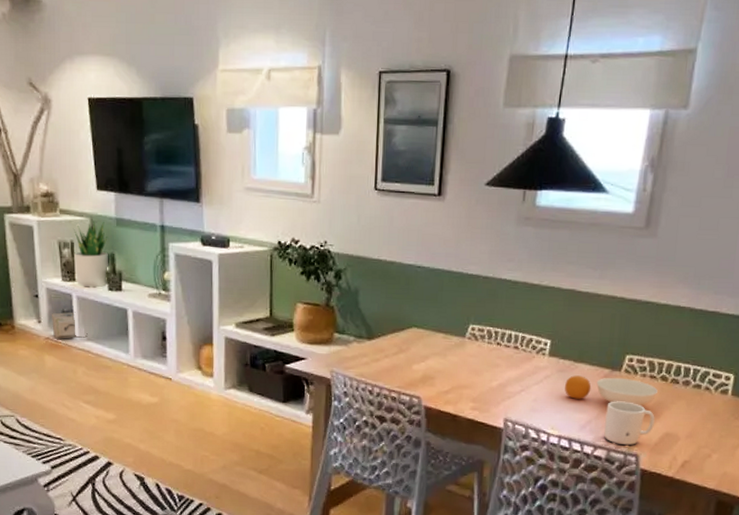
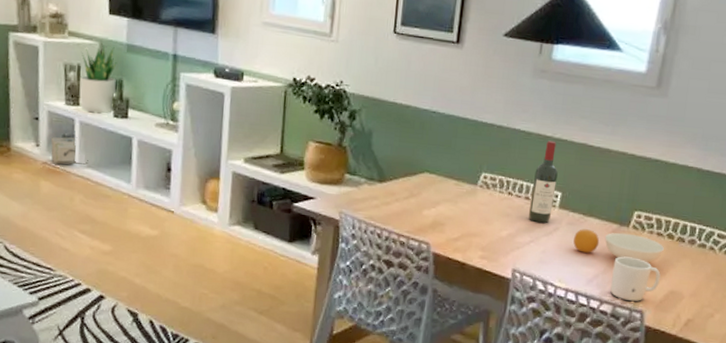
wine bottle: none [517,288,546,371] -> present [528,140,558,223]

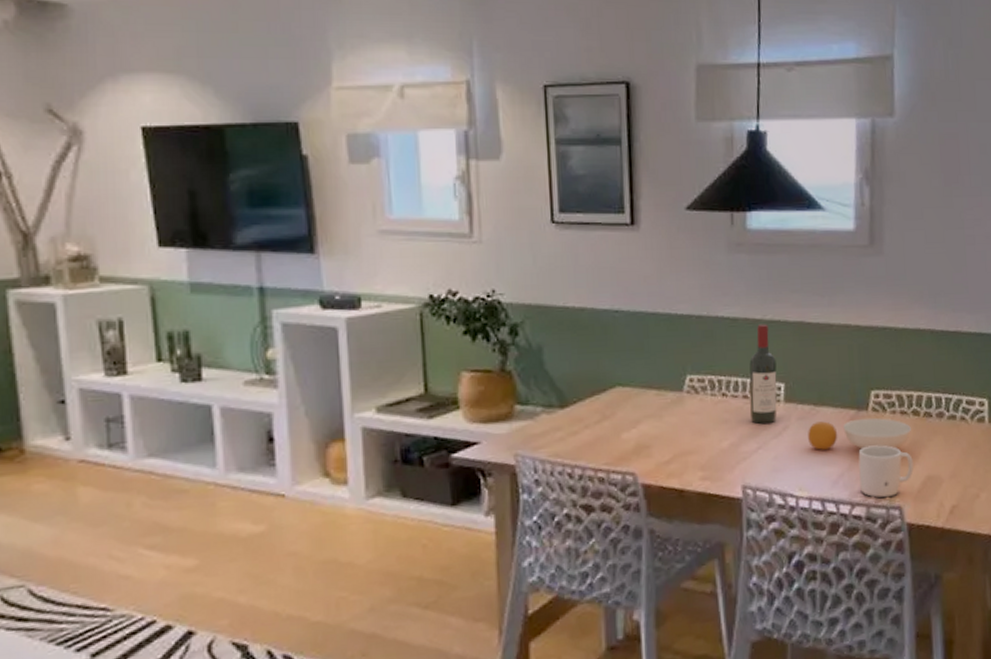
decorative box: present [51,137,88,165] -> none [88,418,149,462]
planter: present [79,46,117,114] -> none [123,289,181,382]

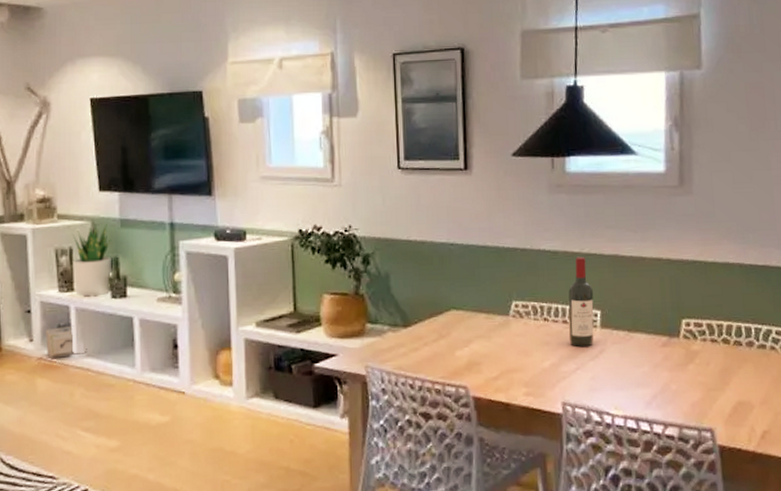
decorative box: none [88,418,149,462] -> present [46,325,87,360]
planter: none [123,289,181,382] -> present [73,224,113,297]
fruit: present [808,421,838,450] -> none [622,346,651,373]
bowl: present [843,417,911,449] -> none [656,344,722,375]
mug: present [858,445,914,499] -> none [670,370,724,421]

